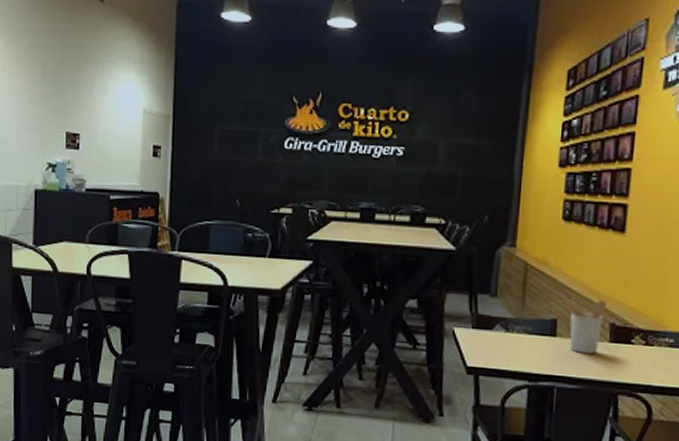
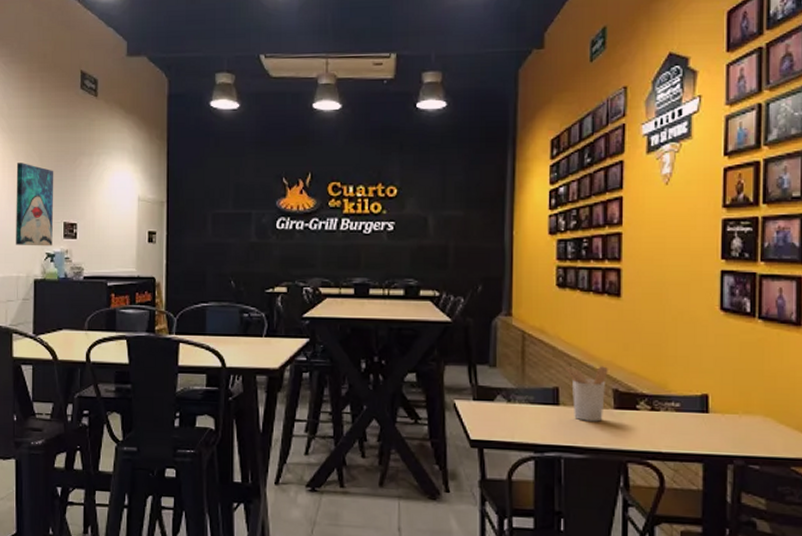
wall art: none [16,68,57,156] -> present [16,163,54,247]

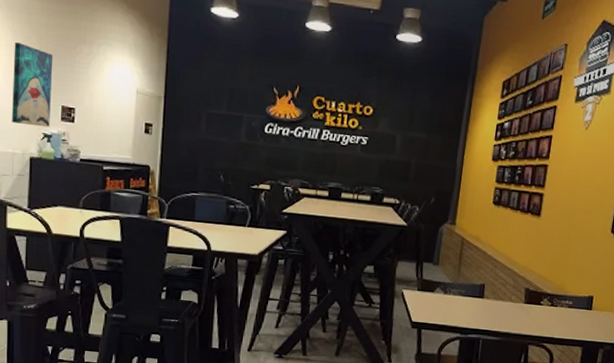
utensil holder: present [564,366,608,422] -> none [491,268,524,313]

